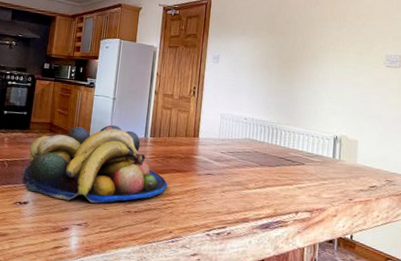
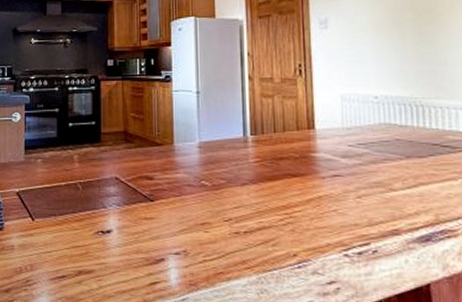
fruit bowl: present [23,125,168,203] -> none [101,126,283,225]

